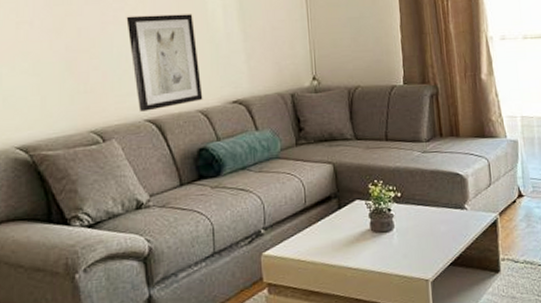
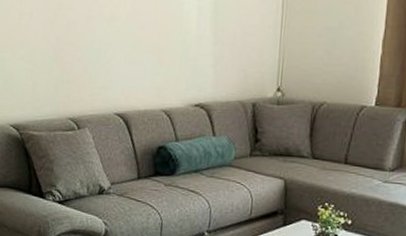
wall art: present [126,14,203,112] -> none [108,12,169,106]

